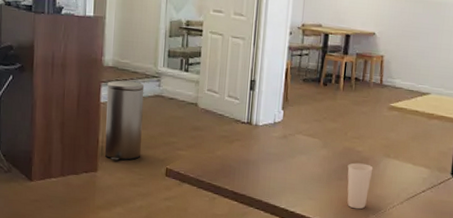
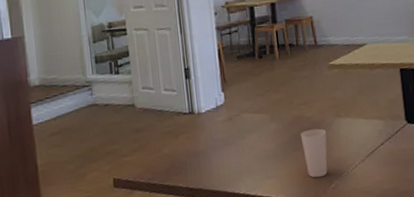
pedal bin: present [104,80,145,161] -> none [37,95,85,183]

